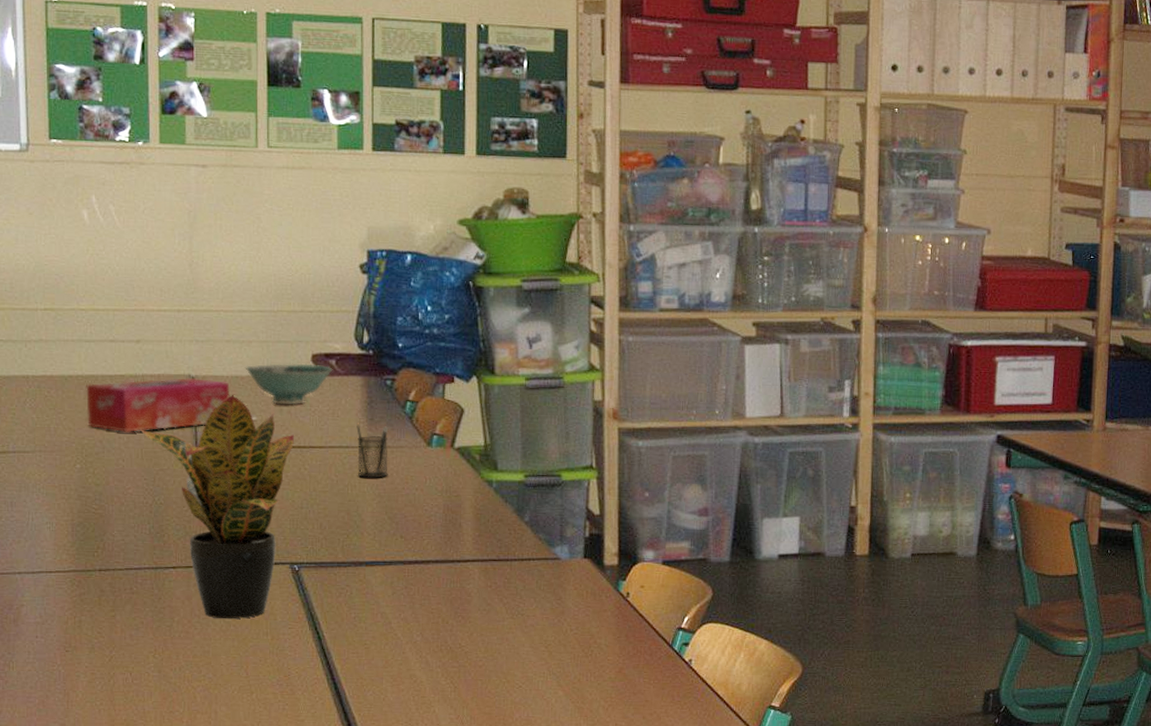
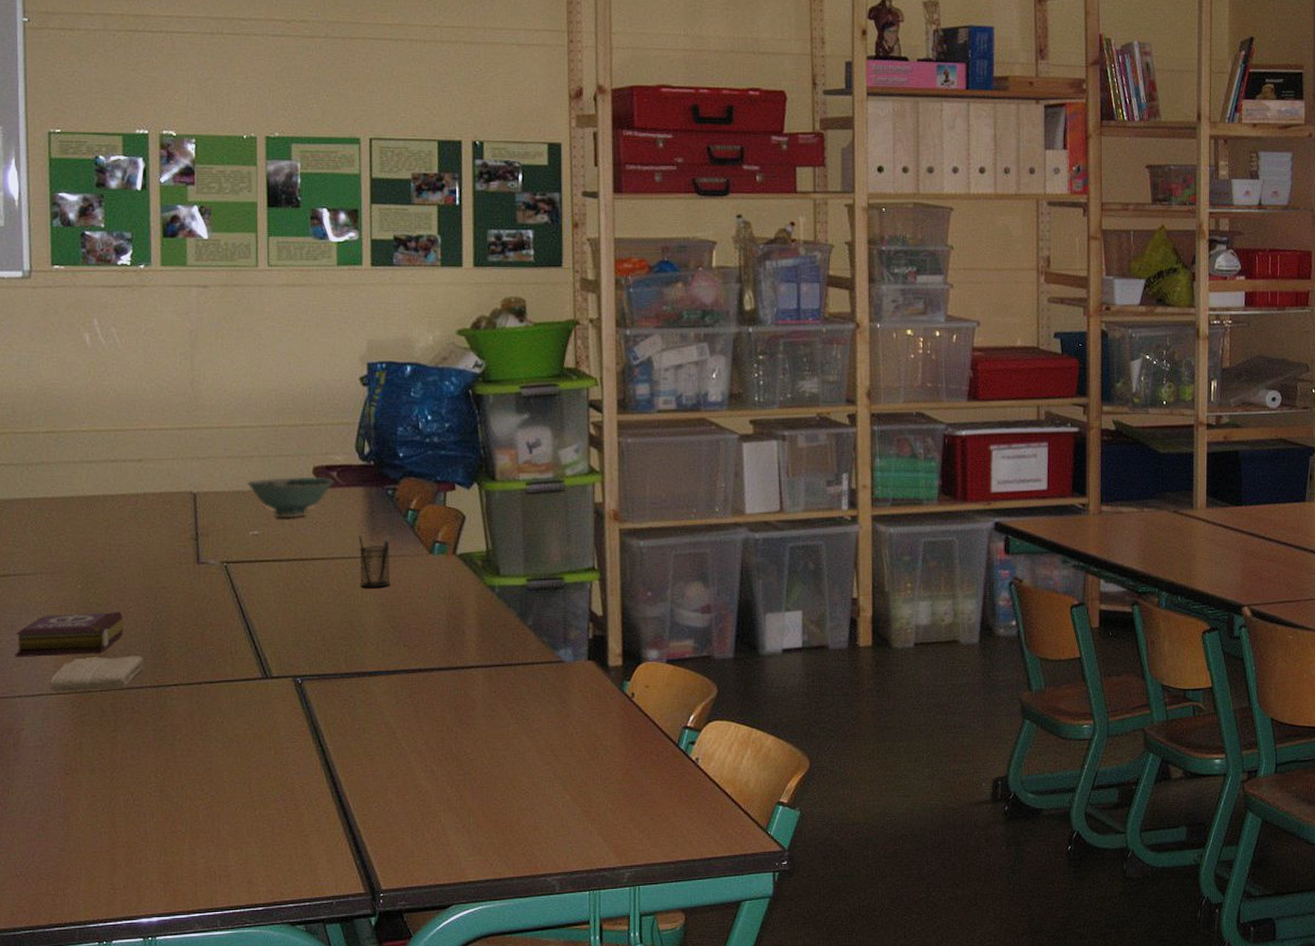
book: none [15,492,122,535] -> present [15,611,123,657]
washcloth: none [49,537,141,571] -> present [50,656,143,692]
tissue box: present [86,377,230,432] -> none [88,494,232,551]
potted plant: present [140,395,295,619] -> none [142,510,297,736]

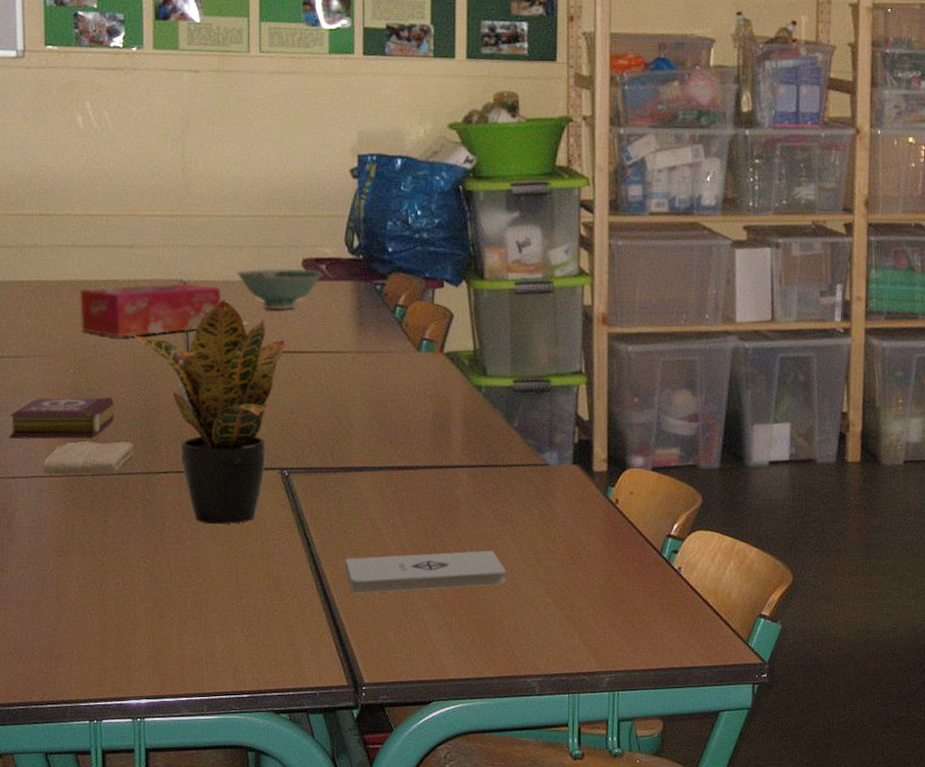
tissue box: none [88,494,232,551] -> present [80,282,221,337]
potted plant: none [142,510,297,736] -> present [133,300,285,525]
pencil holder: present [358,532,391,588] -> none [346,326,378,383]
notepad: none [360,749,523,799] -> present [345,550,506,594]

